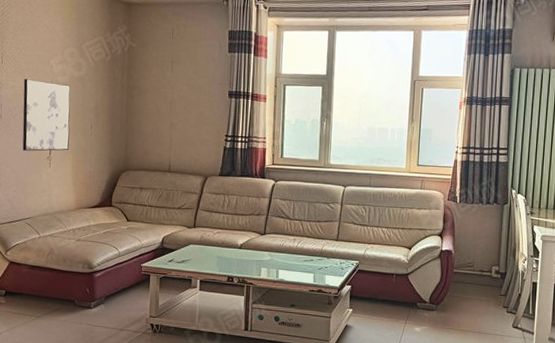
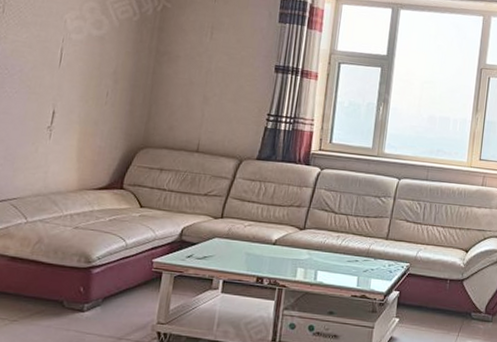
wall art: present [22,79,71,151] -> none [16,33,87,121]

